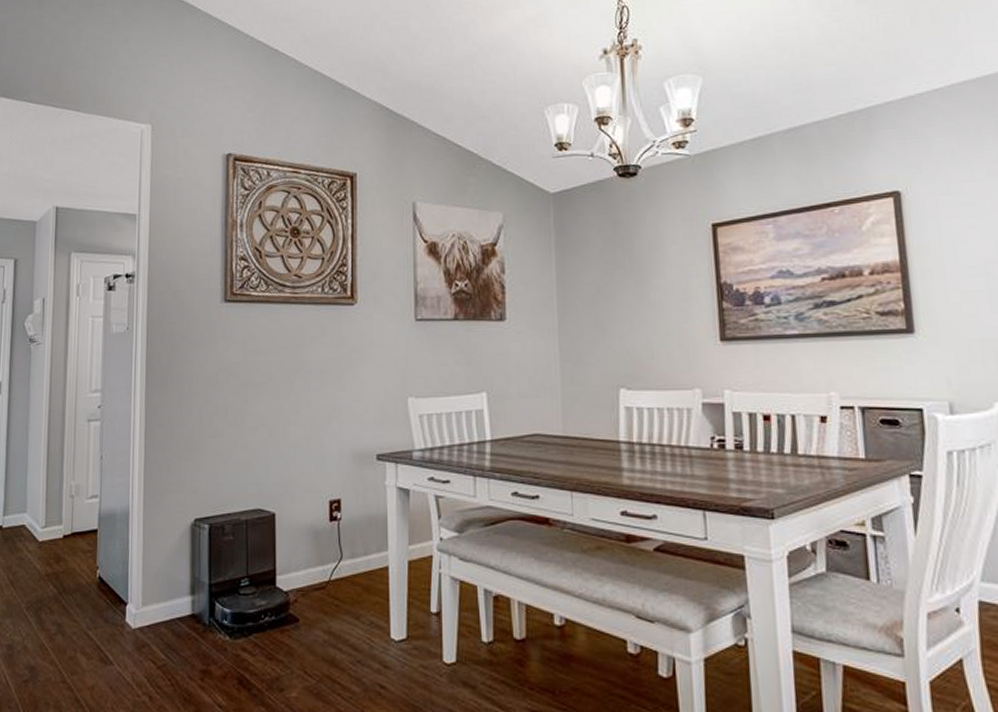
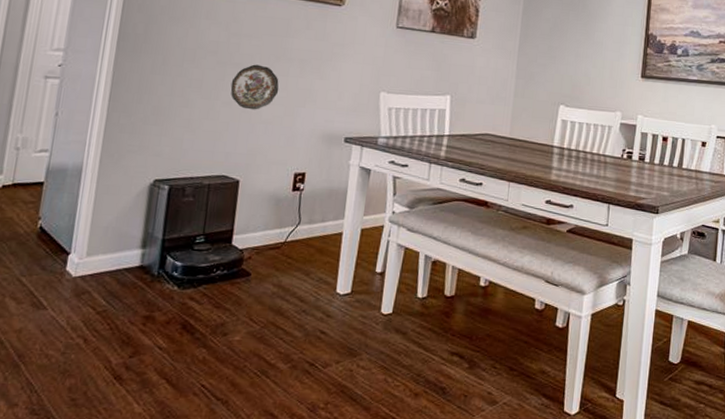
decorative plate: none [255,382,302,433] -> present [230,64,279,110]

